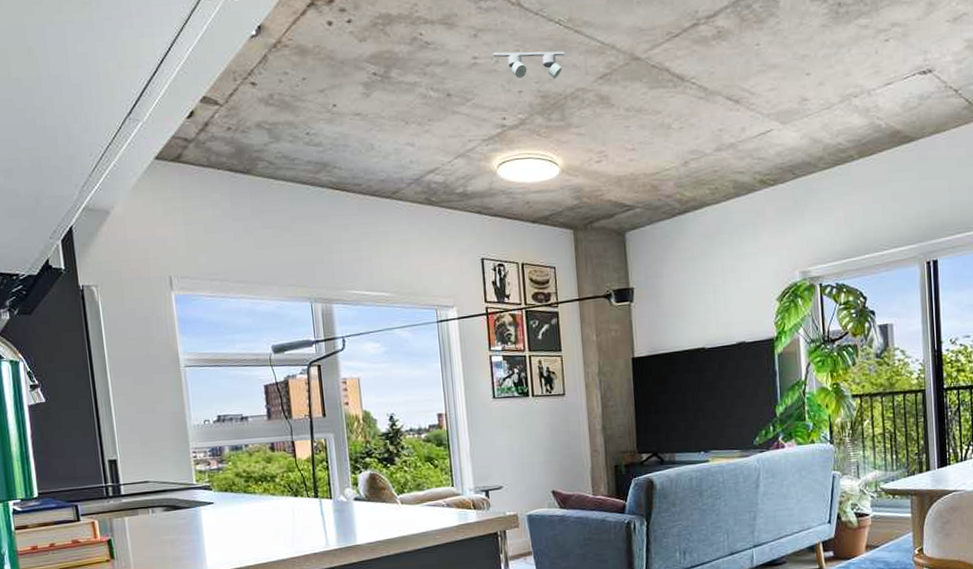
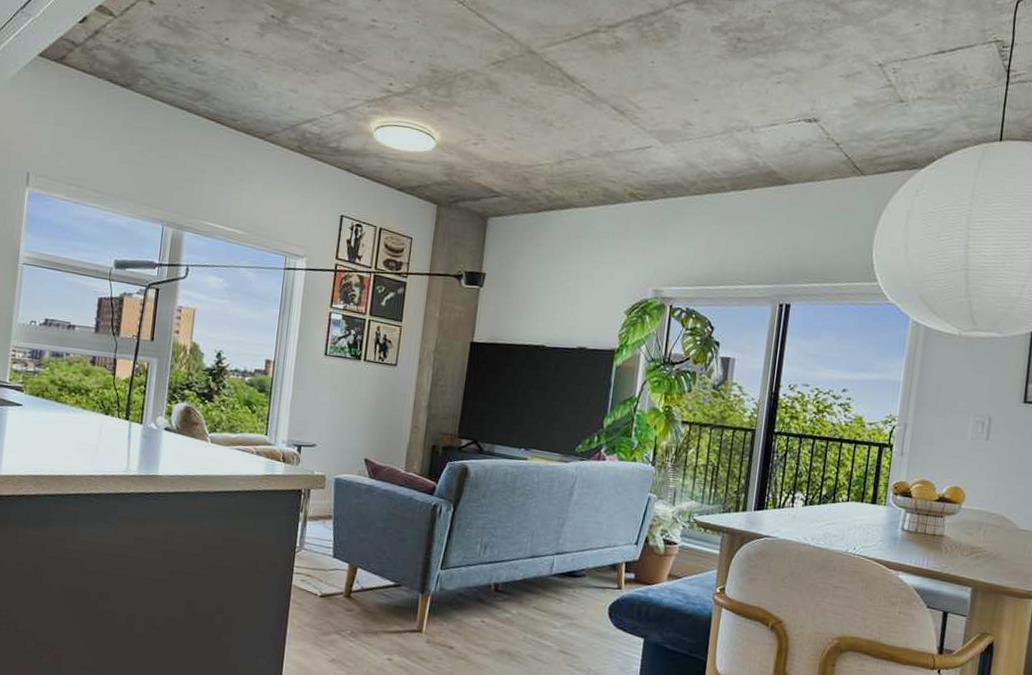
track lighting: present [493,51,565,79] -> none [392,19,463,57]

